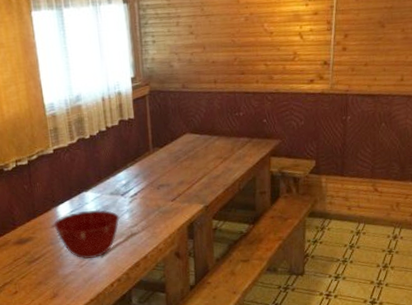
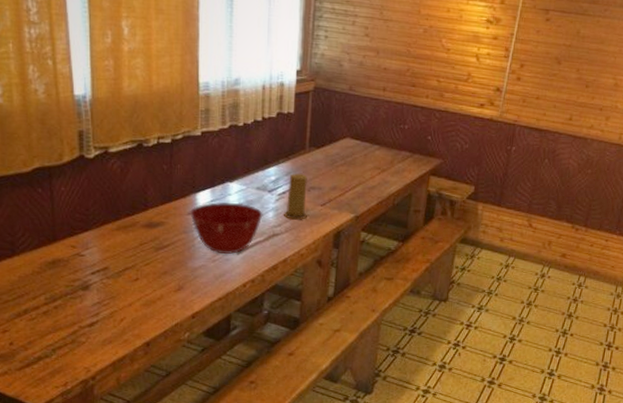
candle: none [137,174,161,218] -> present [283,173,308,220]

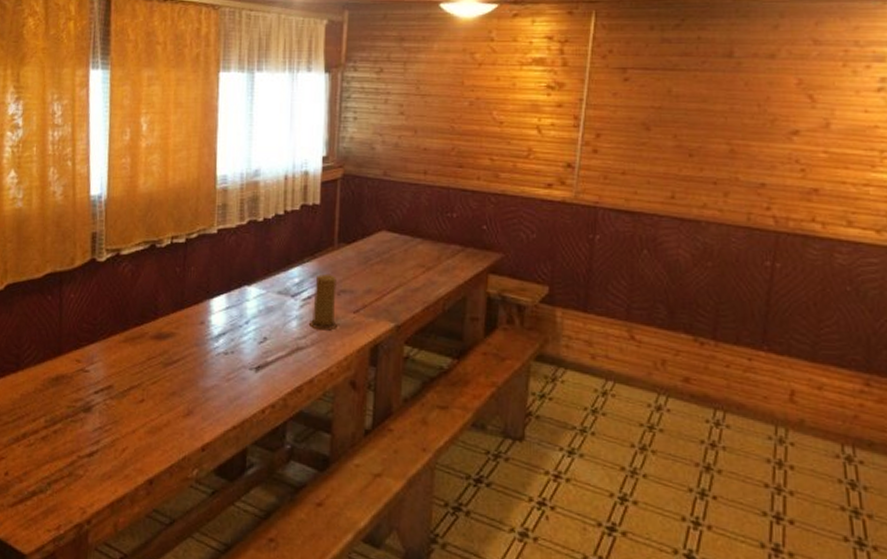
mixing bowl: present [189,201,263,254] -> none [202,308,285,372]

